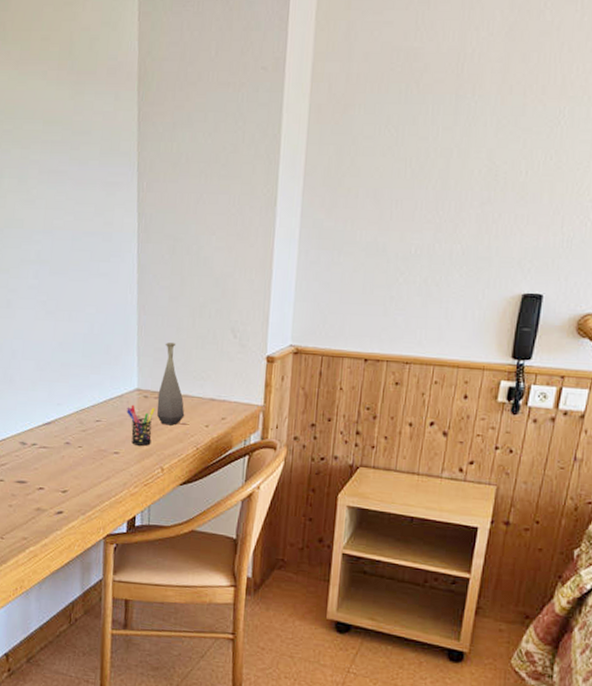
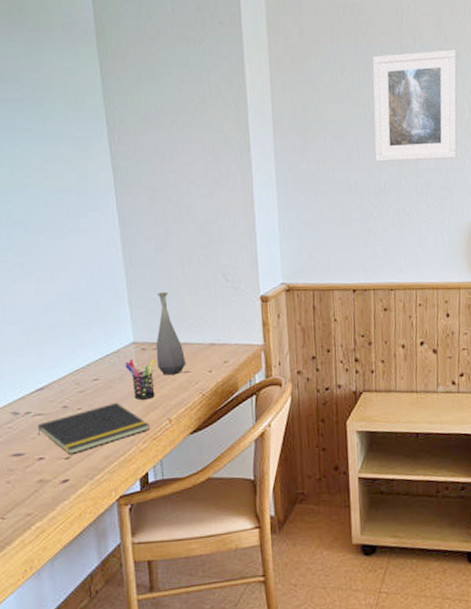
notepad: none [40,445,142,489] -> present [37,402,149,454]
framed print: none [409,102,522,226] -> present [372,49,457,162]

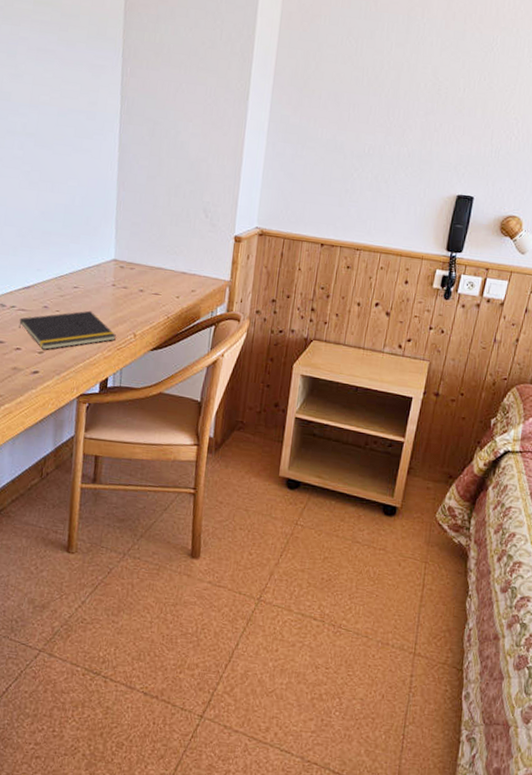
pen holder: present [125,358,155,400] -> none [103,274,131,313]
bottle: present [156,292,186,375] -> none [132,218,158,295]
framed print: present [372,49,457,162] -> none [364,23,462,134]

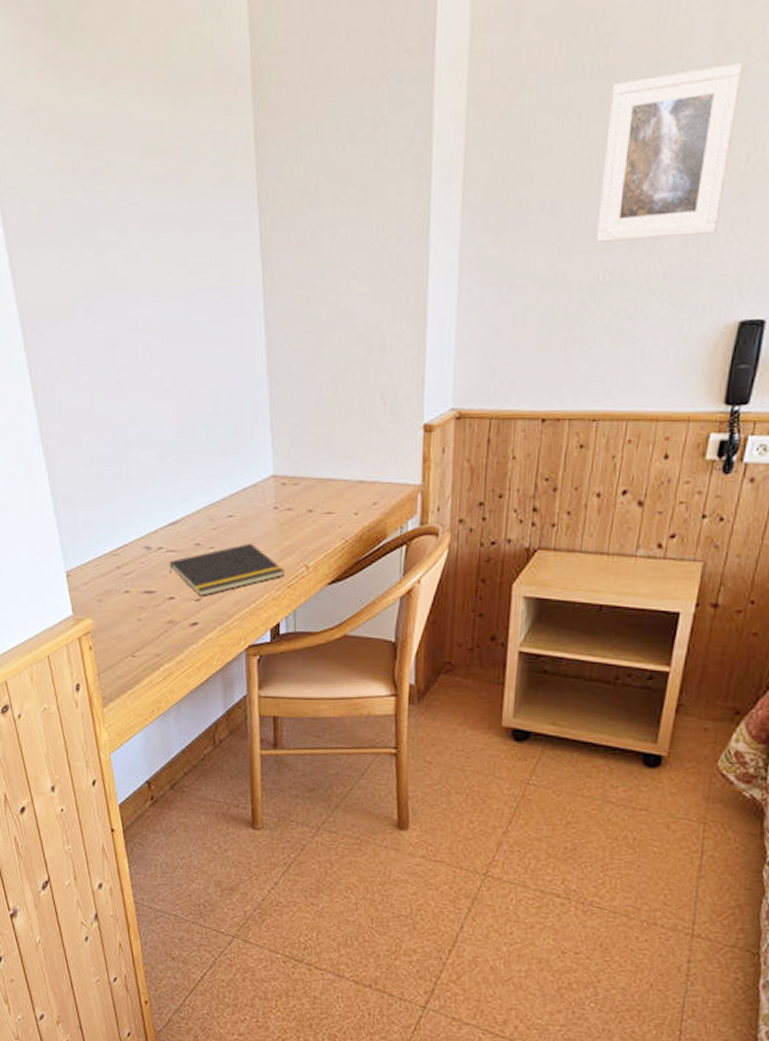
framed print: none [364,23,462,134] -> present [596,62,743,242]

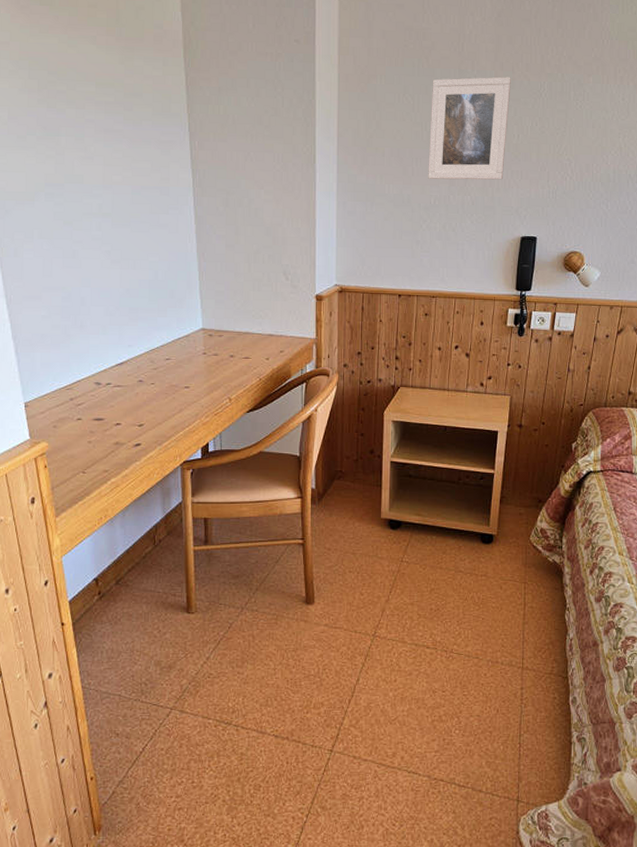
notepad: present [169,543,284,596] -> none [116,380,212,422]

